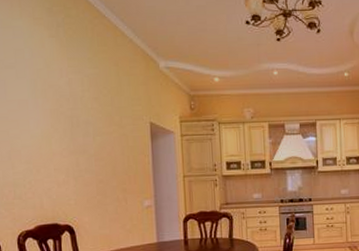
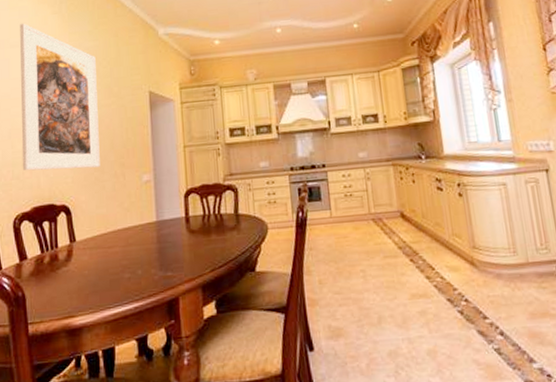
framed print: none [15,44,103,192] -> present [20,23,100,171]

